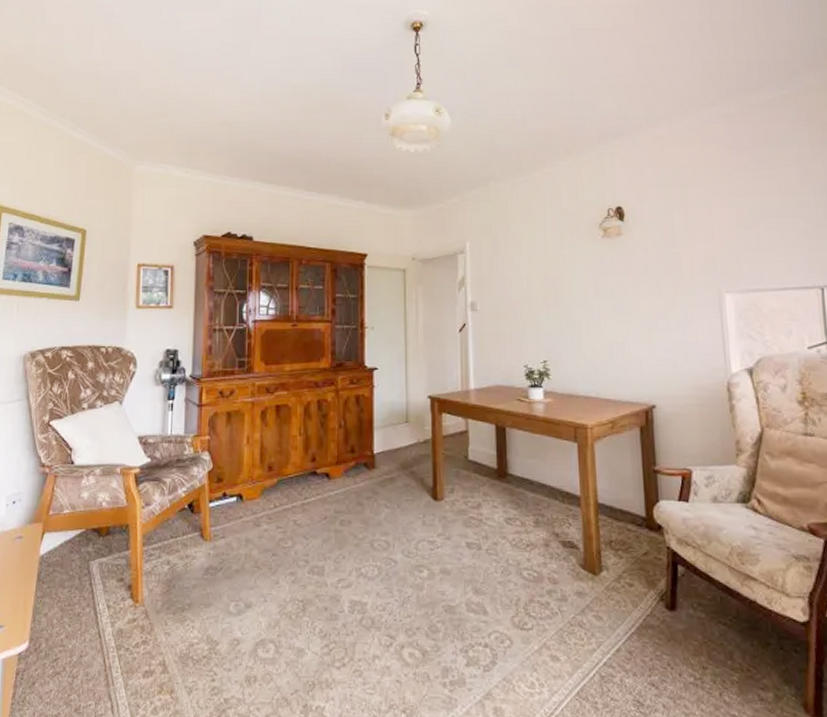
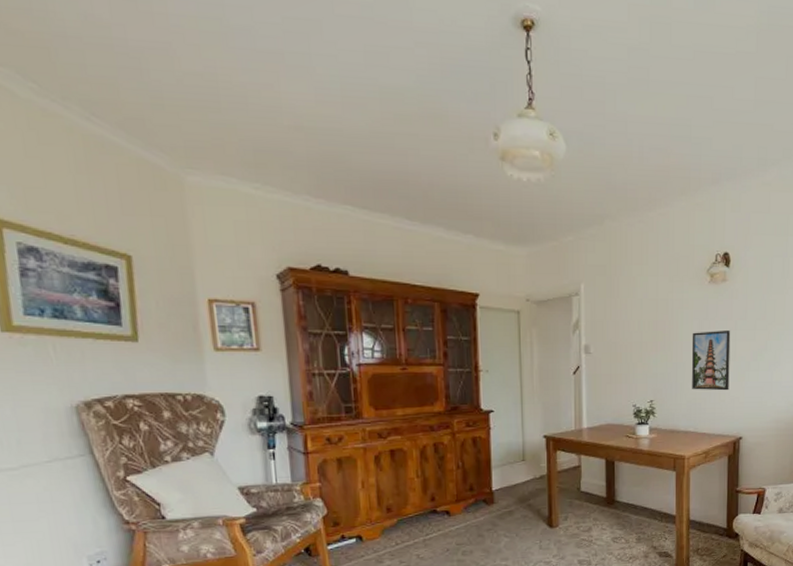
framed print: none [586,286,635,352] -> present [691,331,731,391]

